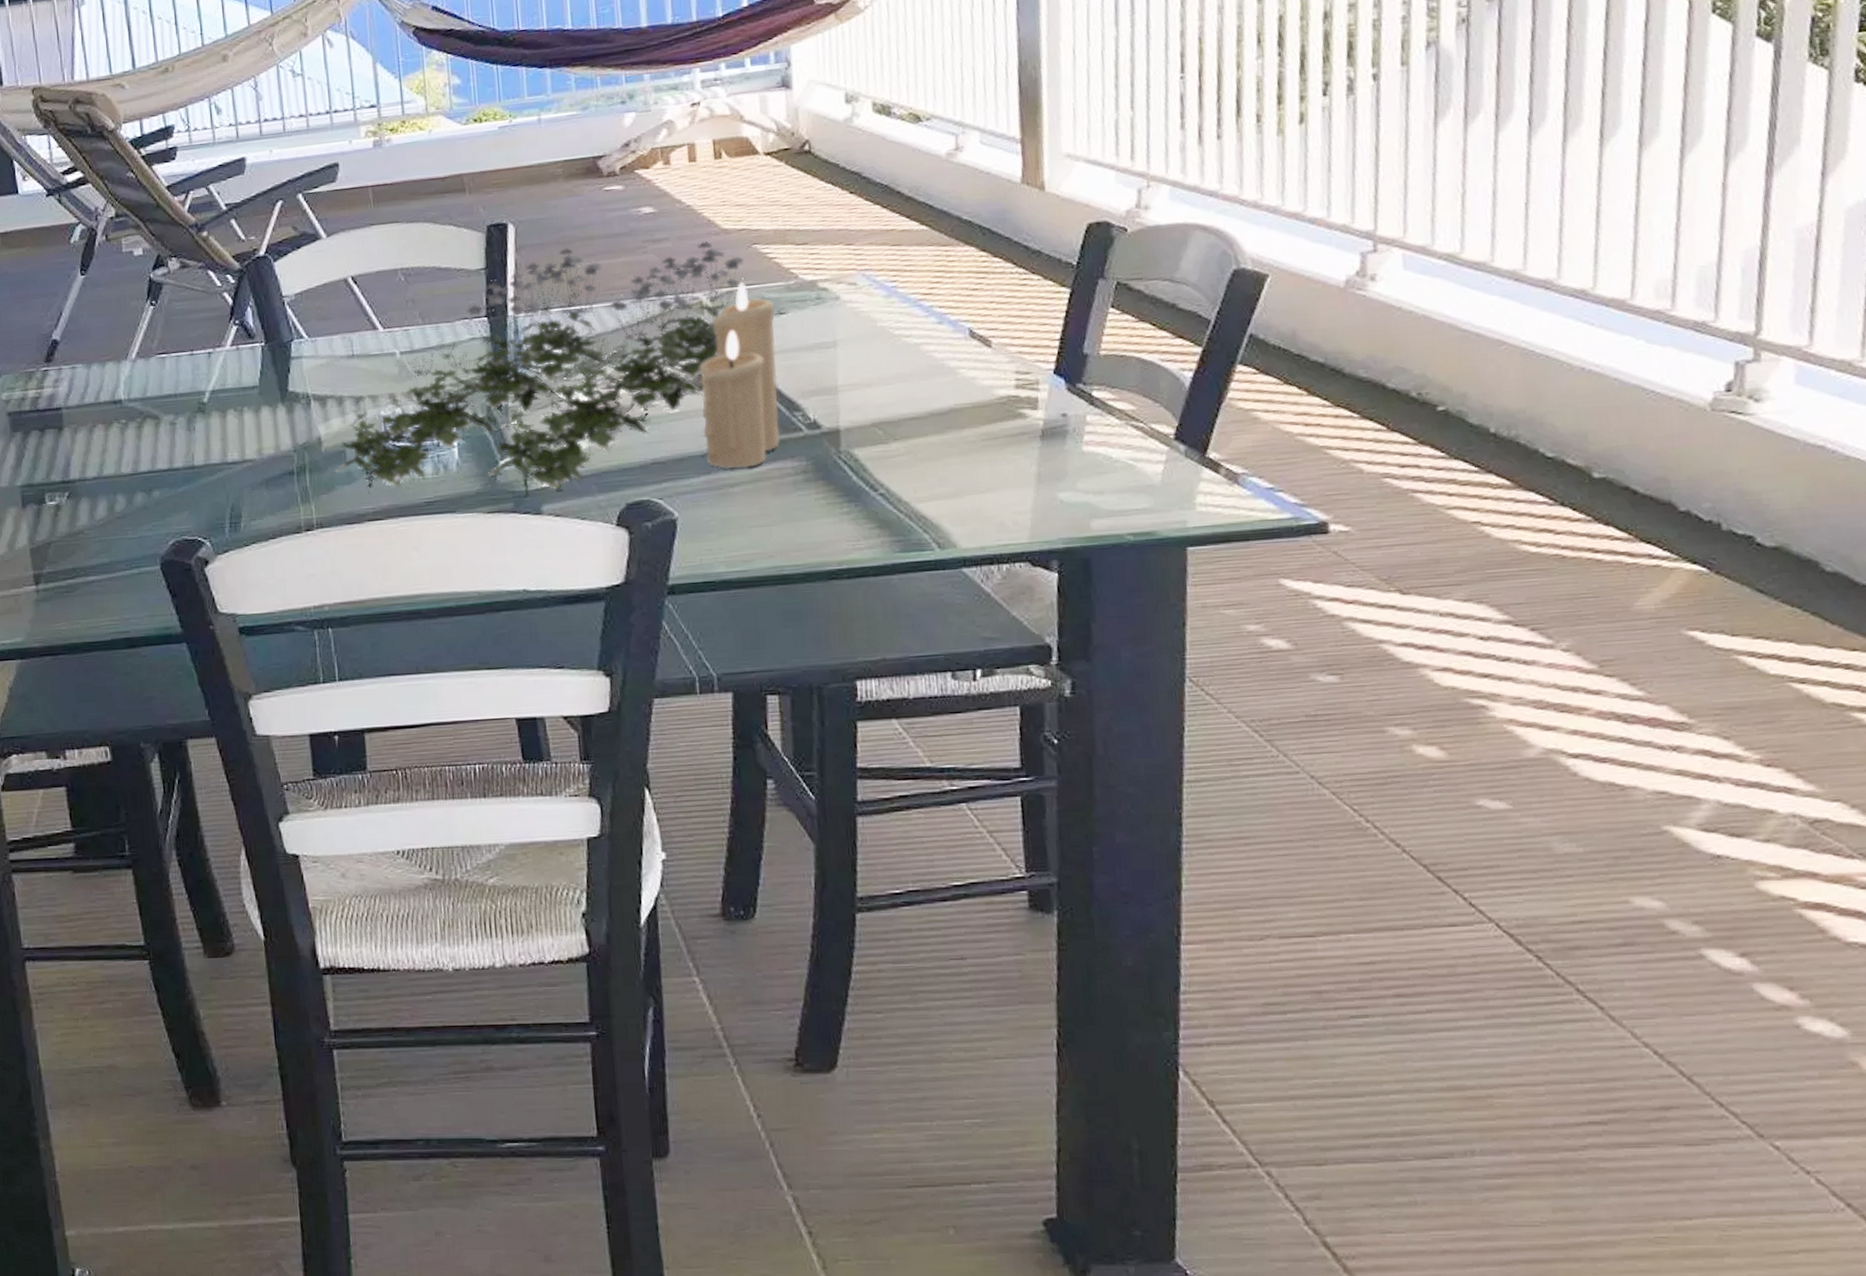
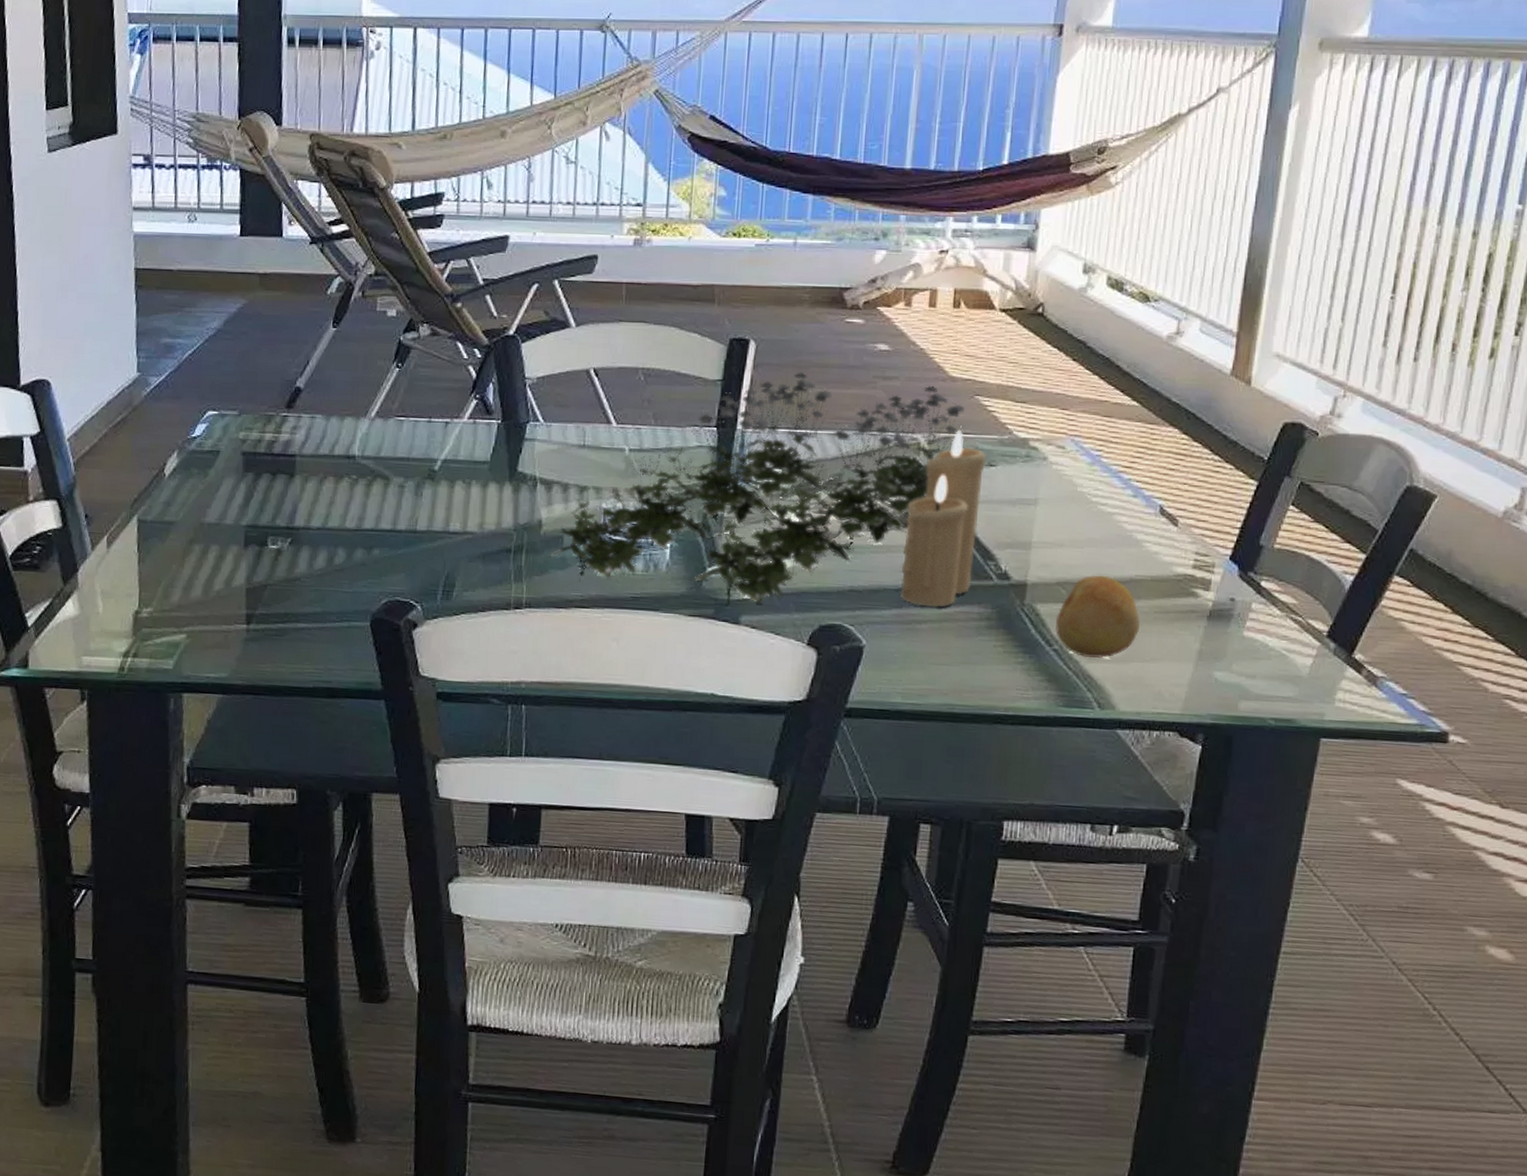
fruit: none [876,409,970,498] -> present [1055,575,1141,659]

